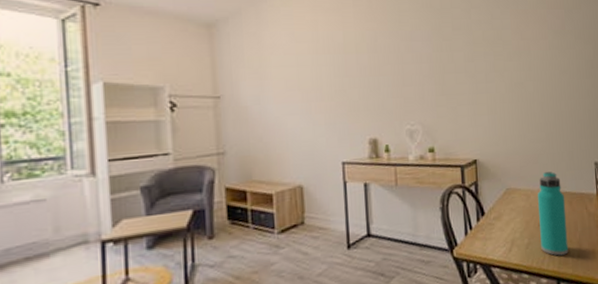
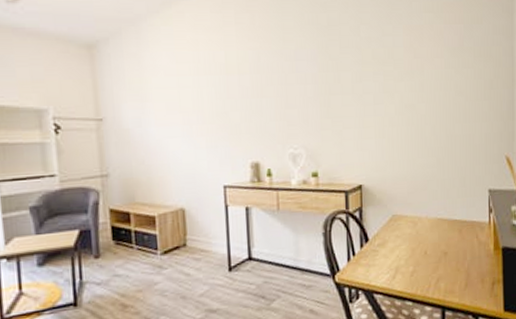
water bottle: present [538,171,569,256] -> none [425,198,456,285]

